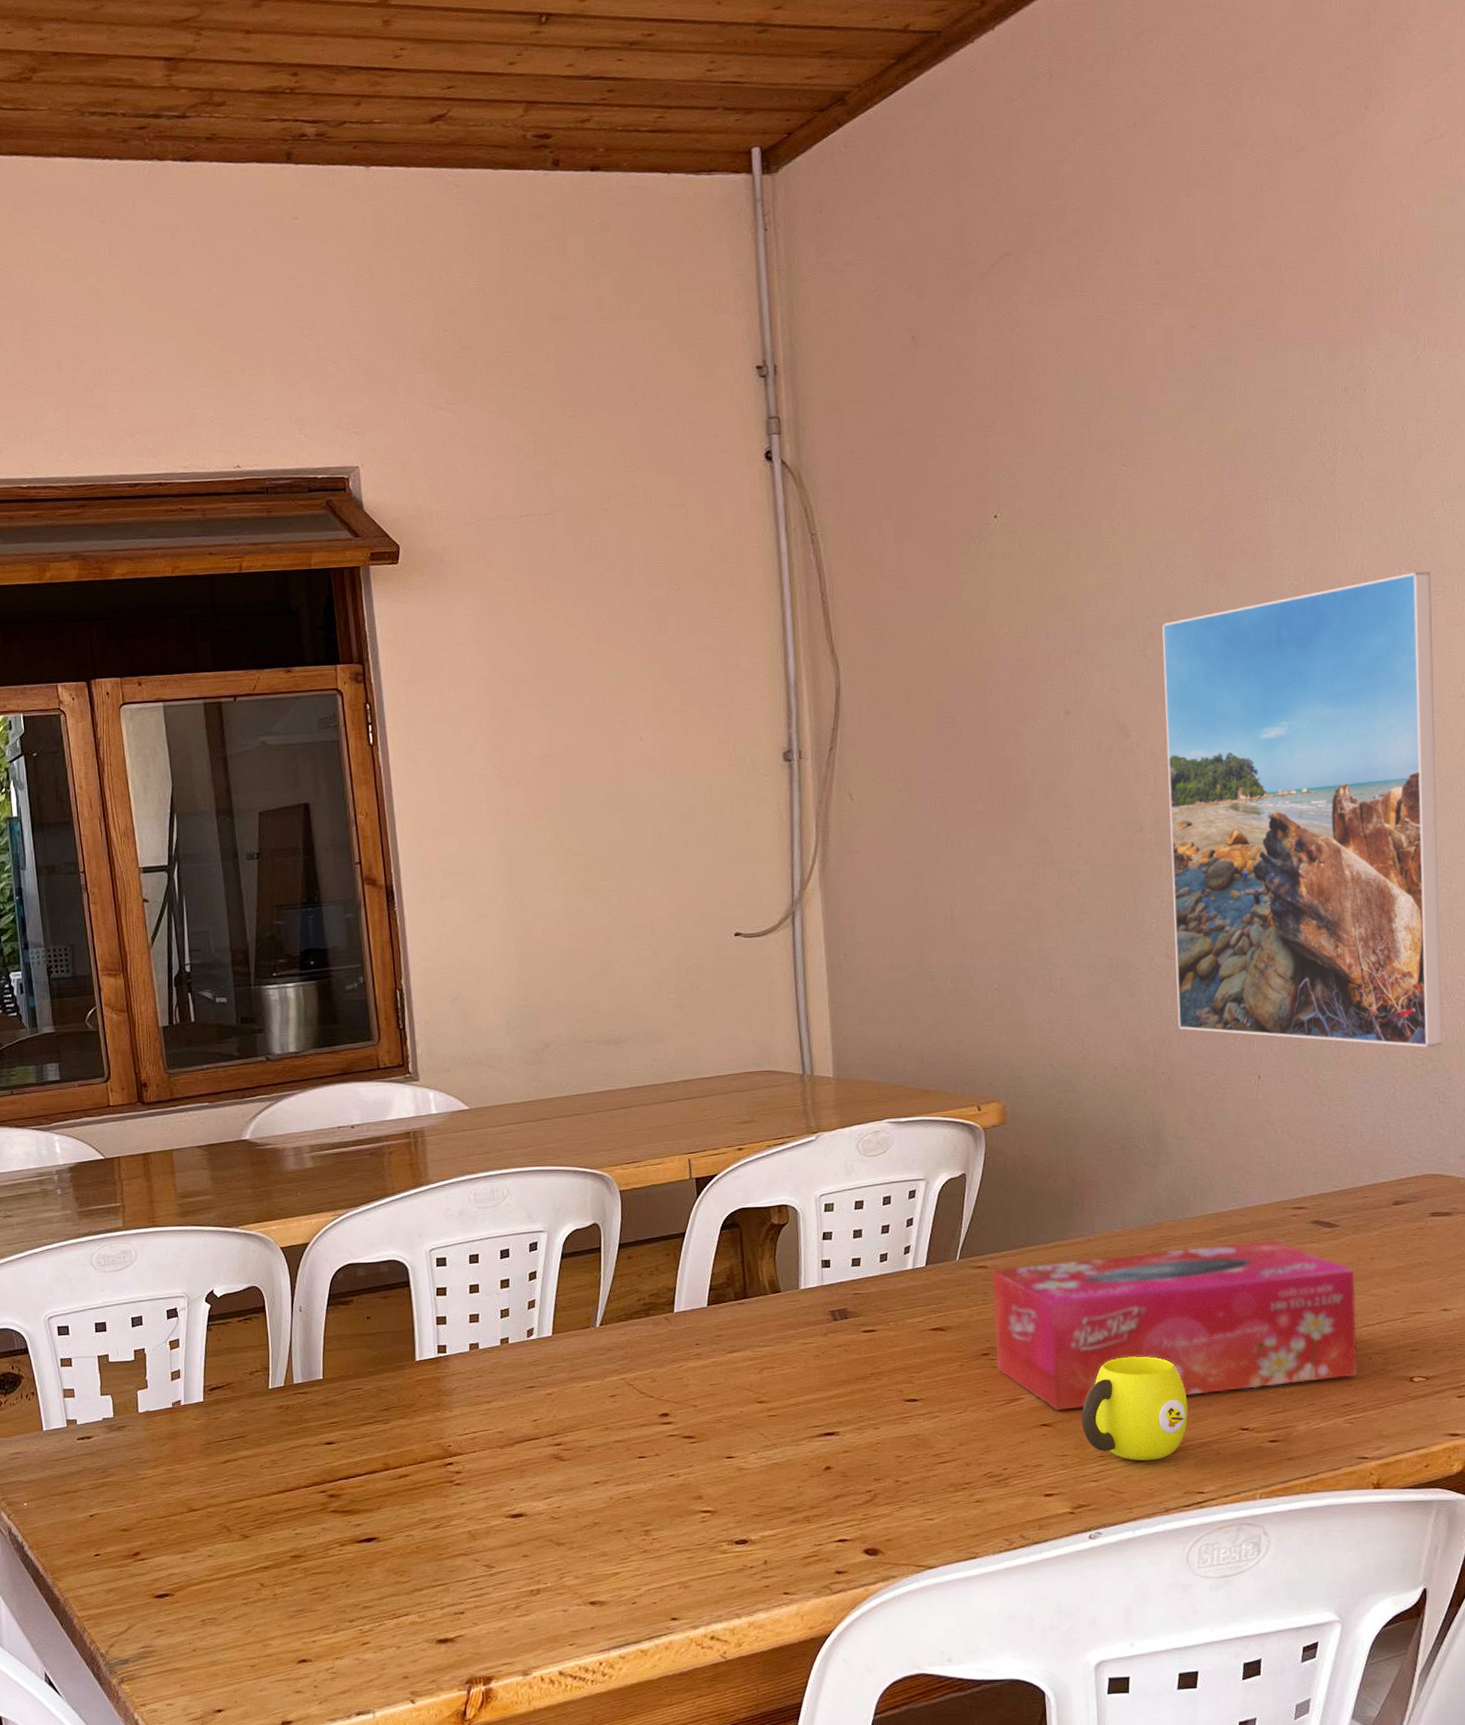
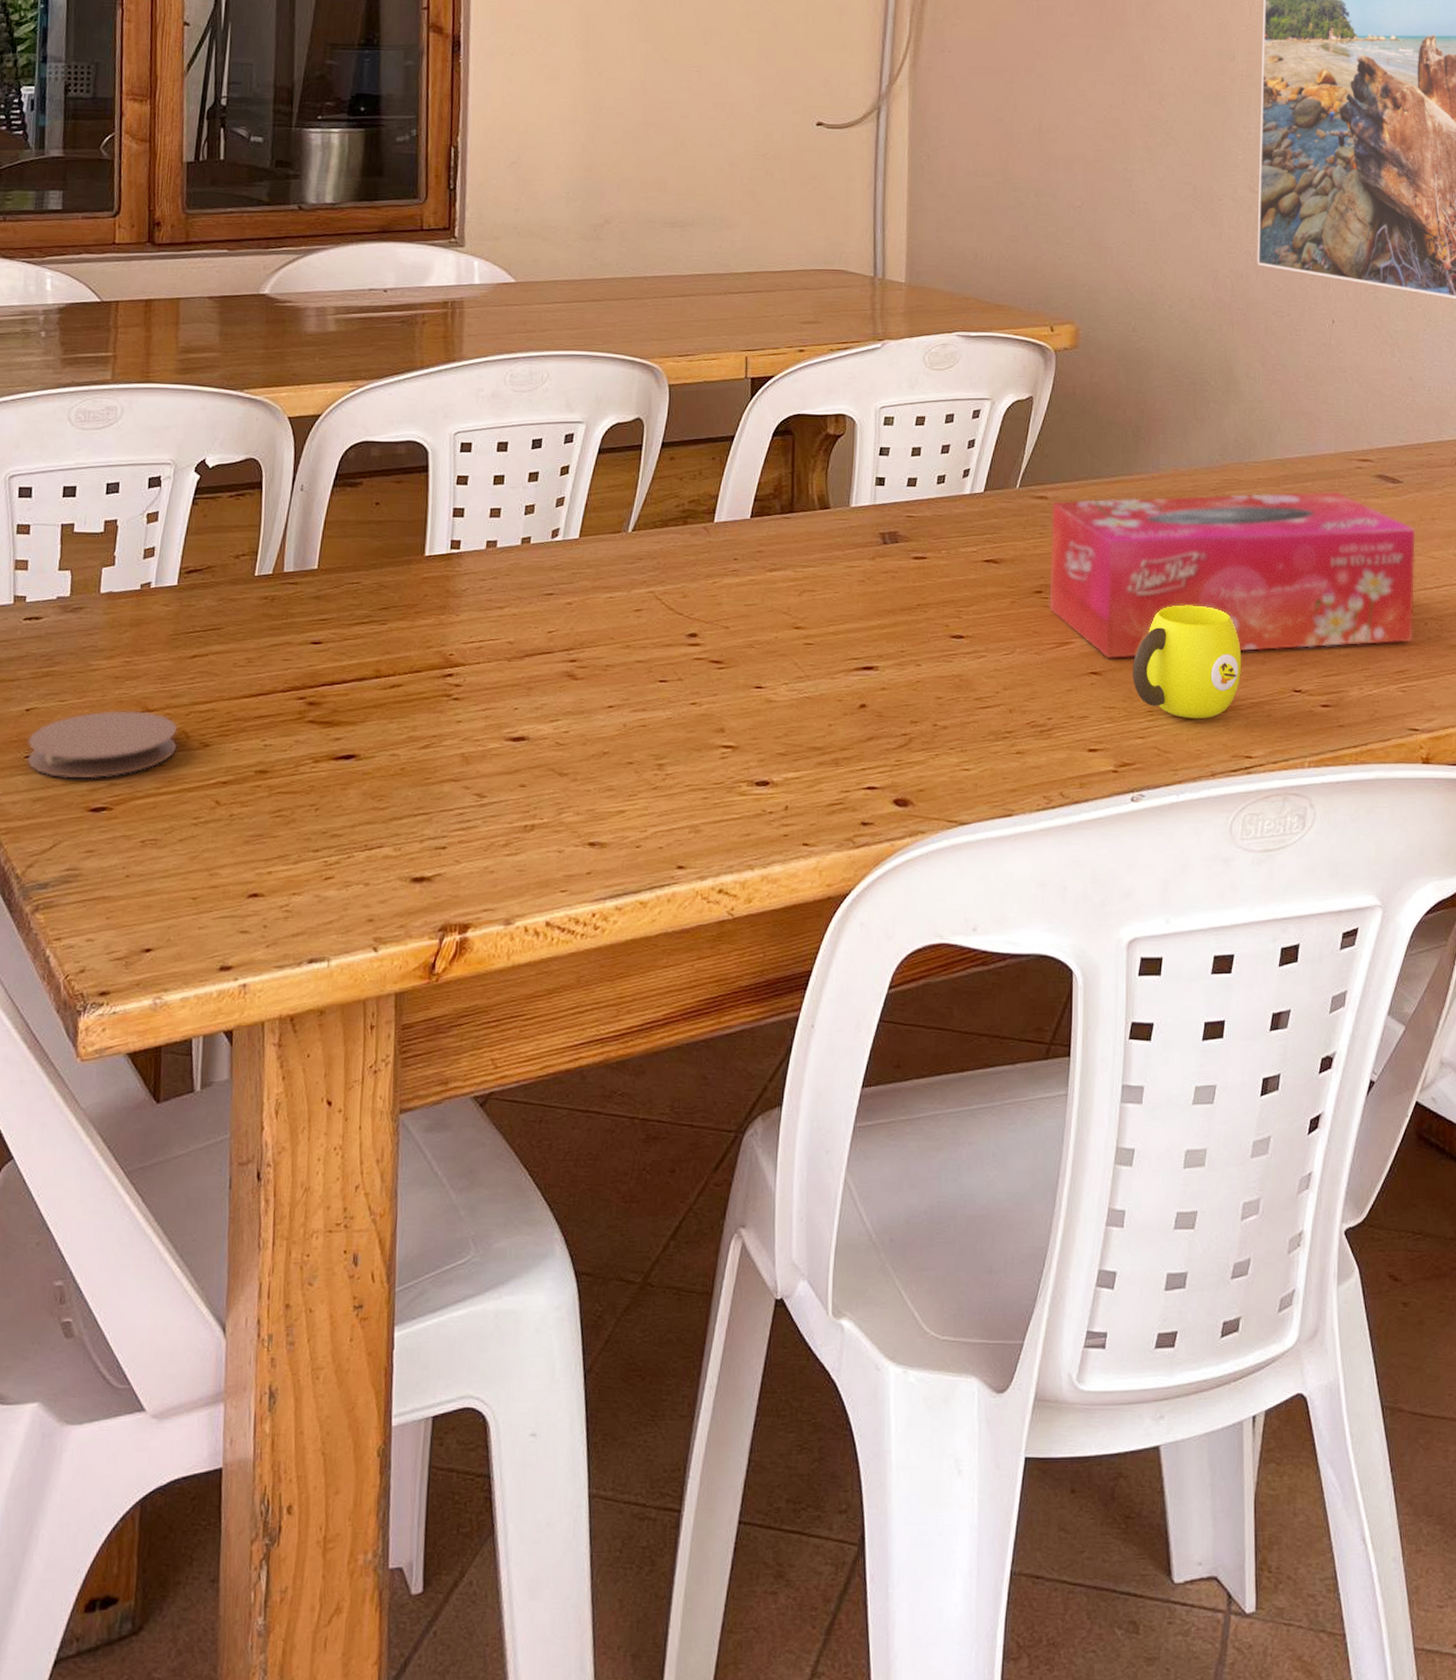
coaster: none [95,1511,222,1572] -> present [27,711,178,779]

